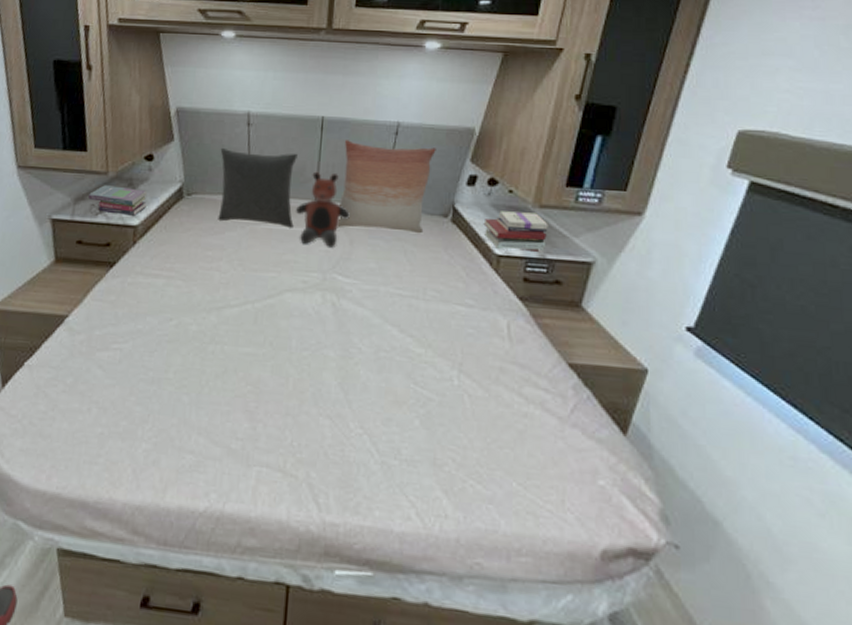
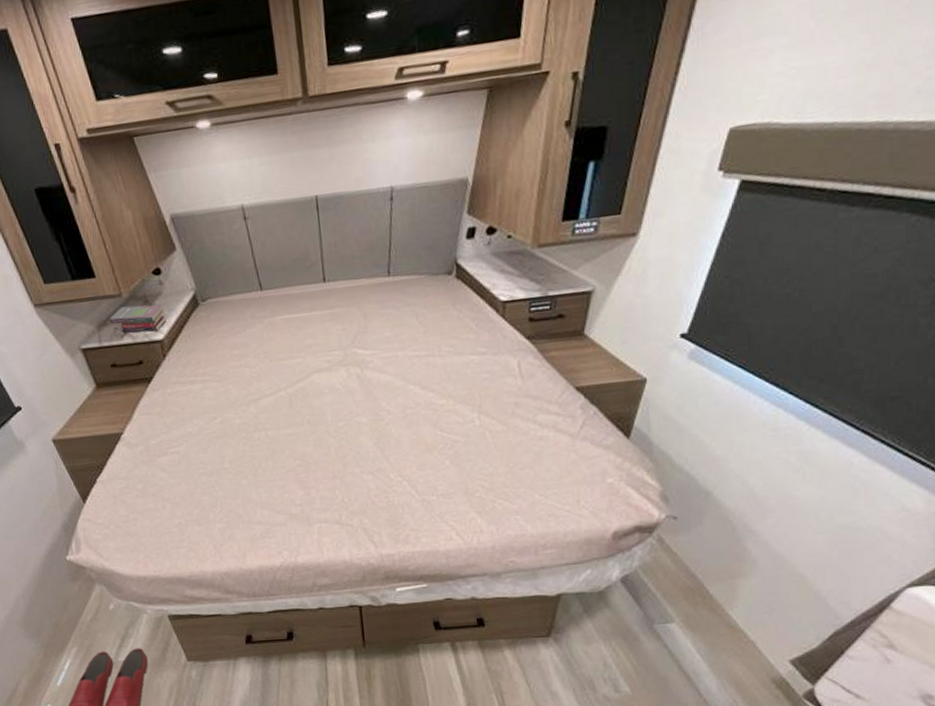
pillow: present [218,147,298,228] -> none [223,238,309,321]
teddy bear: present [296,171,350,247] -> none [308,252,360,326]
pillow: present [337,140,436,234] -> none [341,206,433,304]
books: present [483,211,548,252] -> none [486,253,548,296]

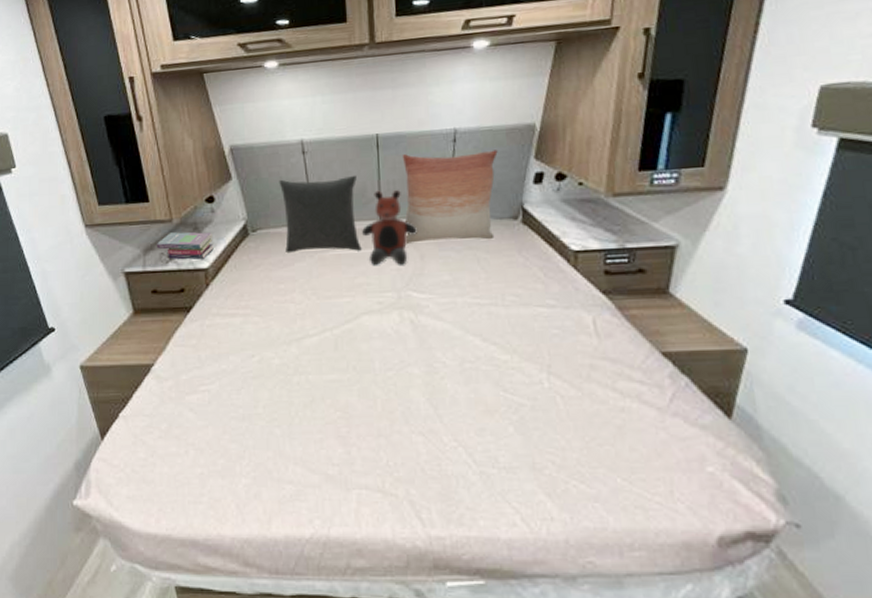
pillow: none [223,238,309,321] -> present [279,175,362,254]
teddy bear: none [308,252,360,326] -> present [362,190,417,265]
pillow: none [341,206,433,304] -> present [402,150,498,244]

